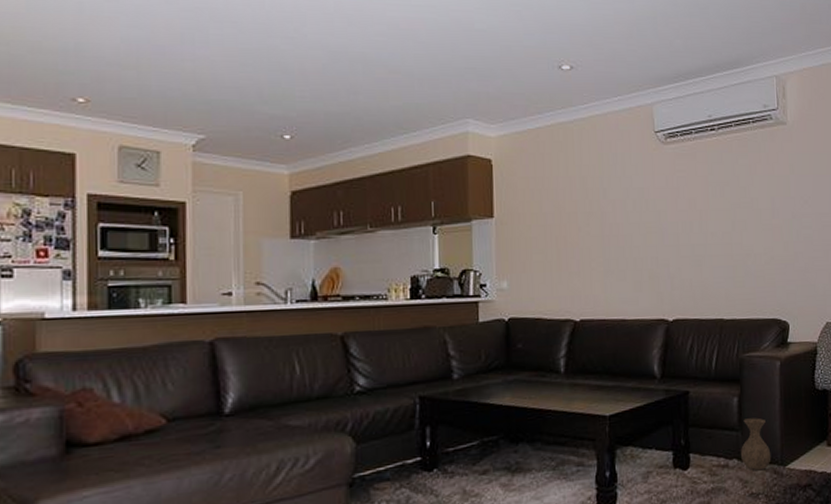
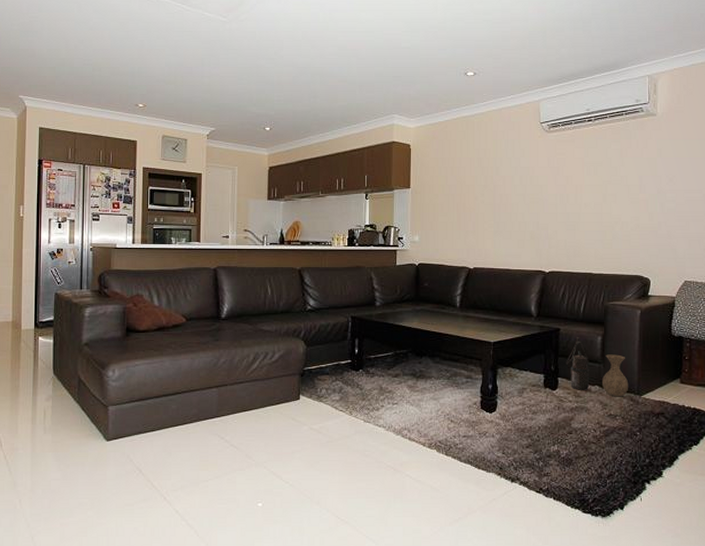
lantern: none [697,400,727,467] -> present [565,337,590,390]

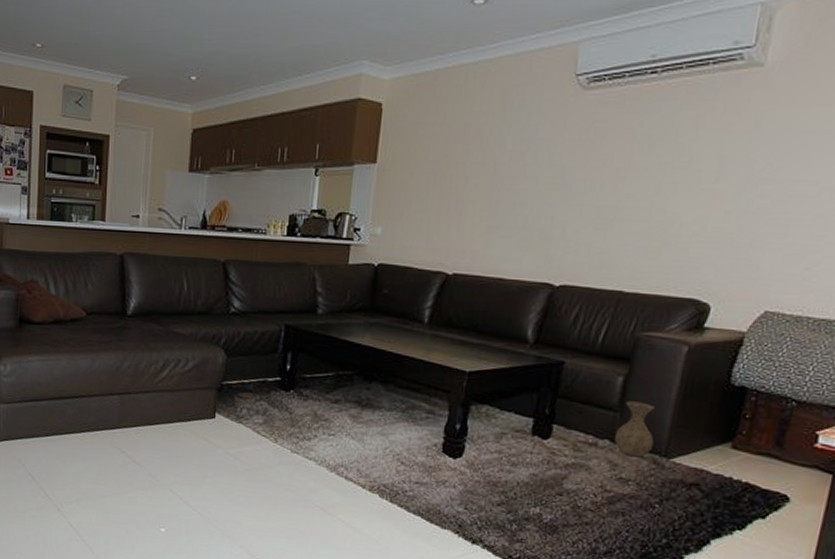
lantern: present [565,337,590,390] -> none [566,375,601,444]

